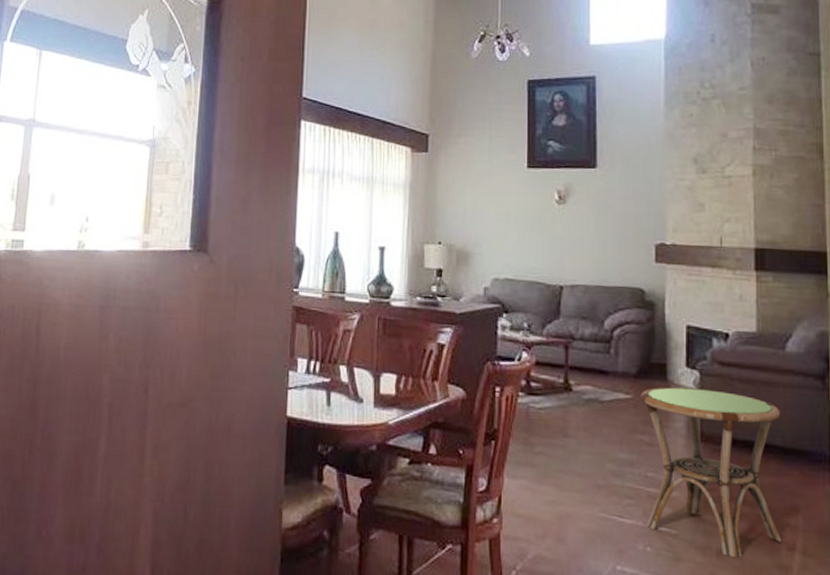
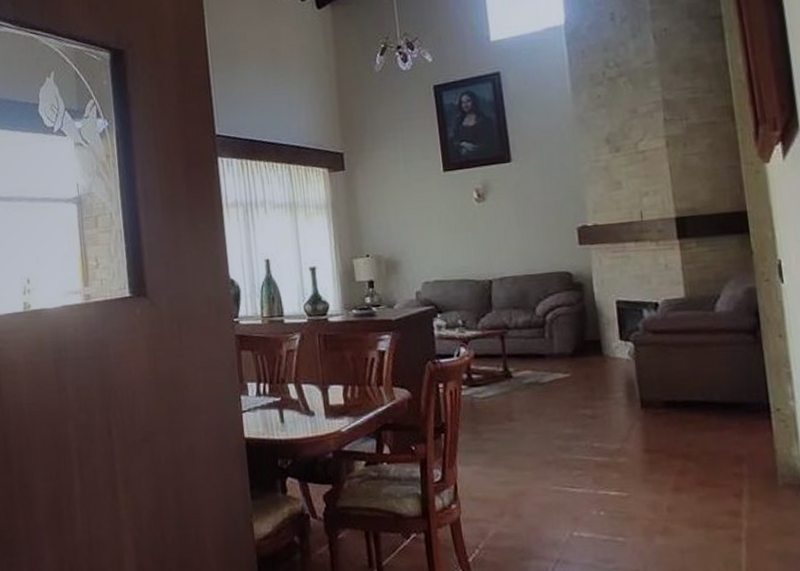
side table: present [641,387,781,558] -> none [578,358,728,511]

